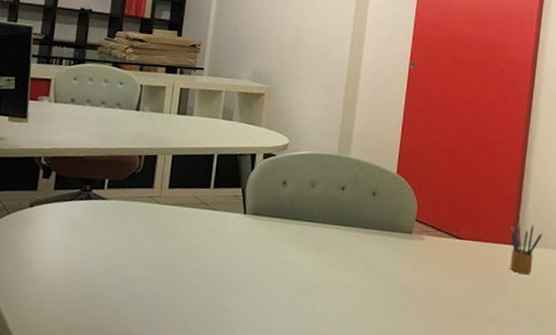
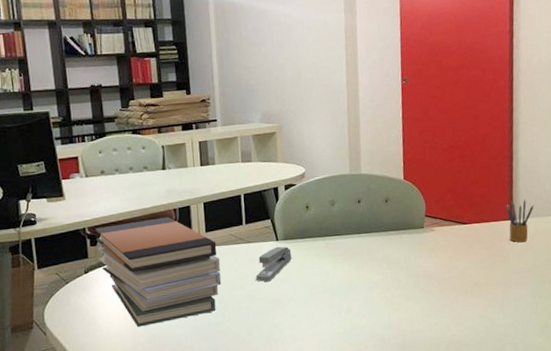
book stack: none [47,159,178,281] -> present [95,217,222,327]
stapler: none [213,220,258,260] -> present [256,246,292,282]

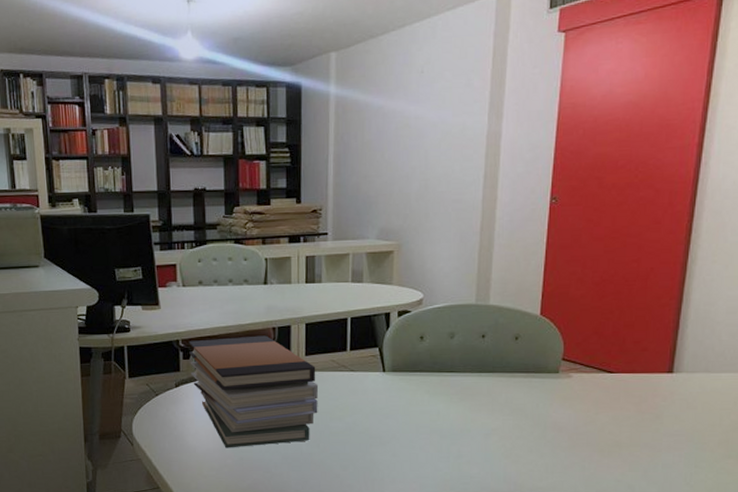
stapler: present [256,246,292,282] -> none [356,378,399,416]
pencil box: present [506,199,534,242] -> none [666,348,703,401]

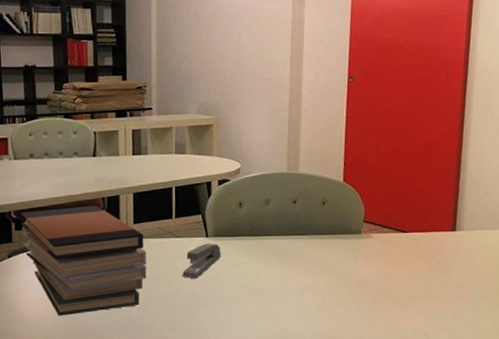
stapler: none [356,378,399,416] -> present [182,243,221,279]

